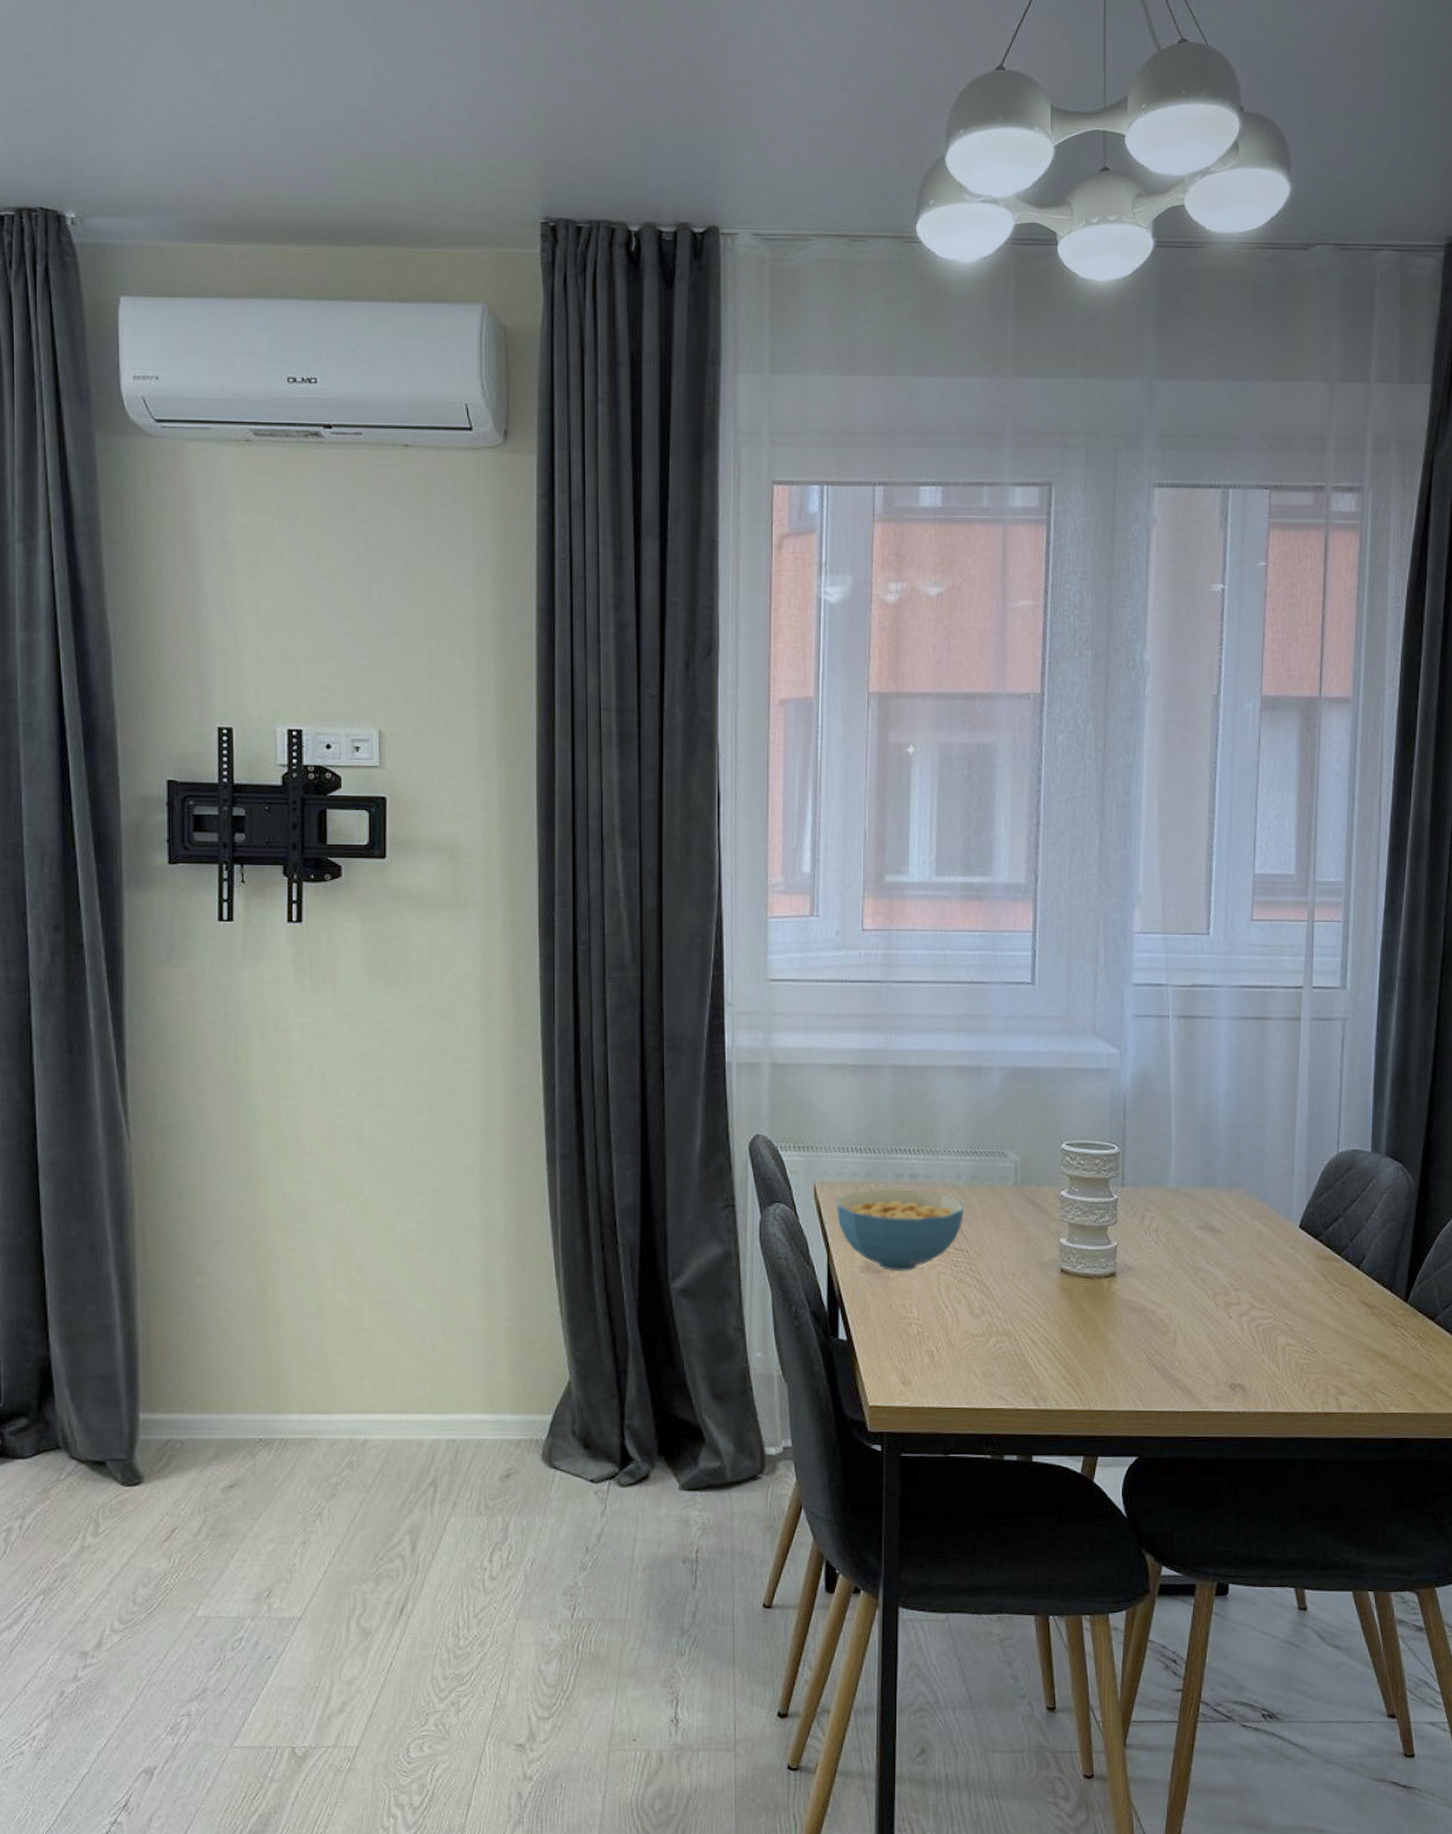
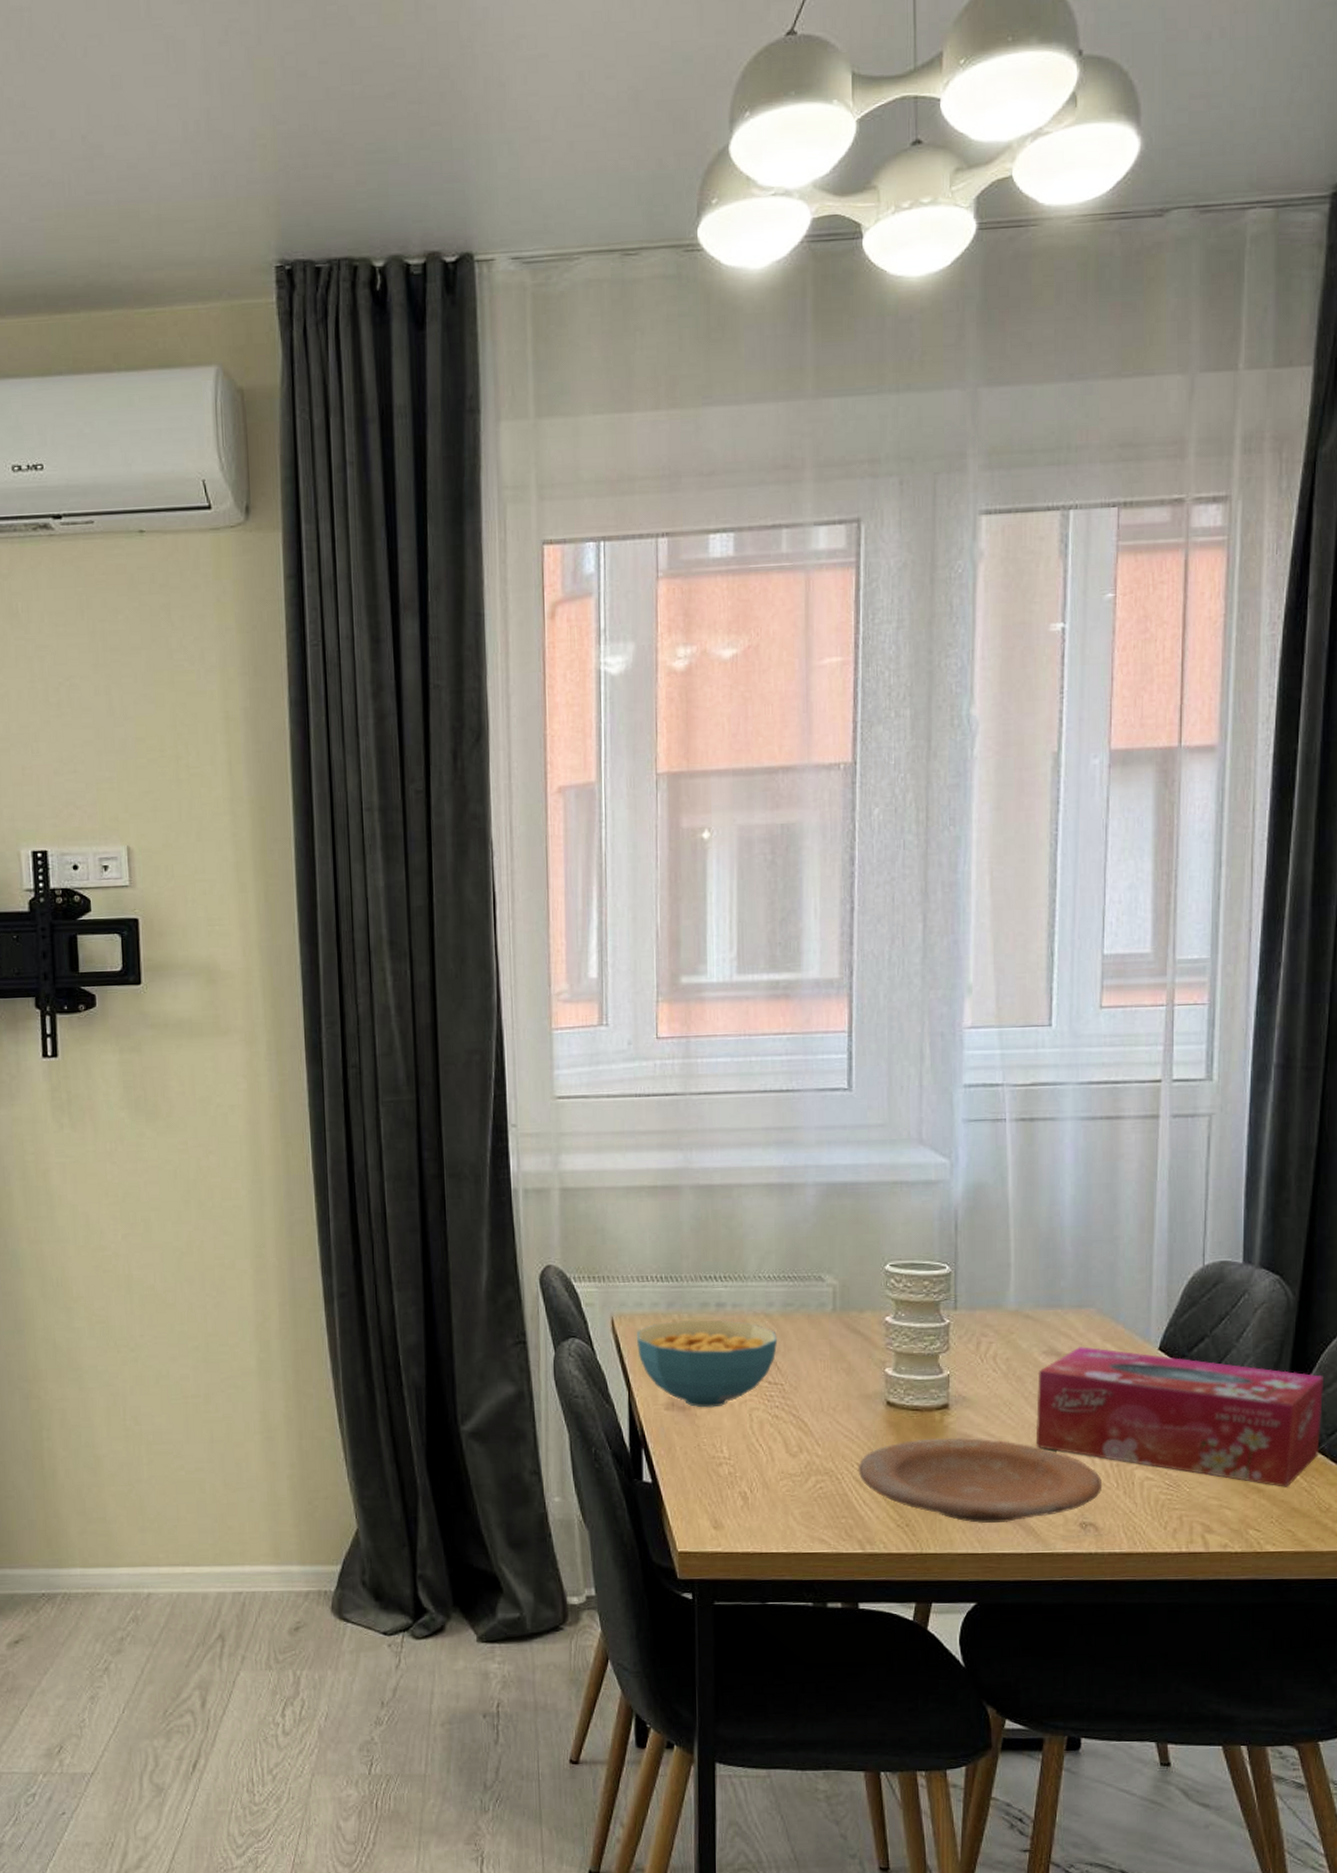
plate: none [1034,1303,1250,1384] -> present [858,1437,1103,1524]
tissue box: none [1191,1223,1440,1354] -> present [1035,1347,1324,1487]

